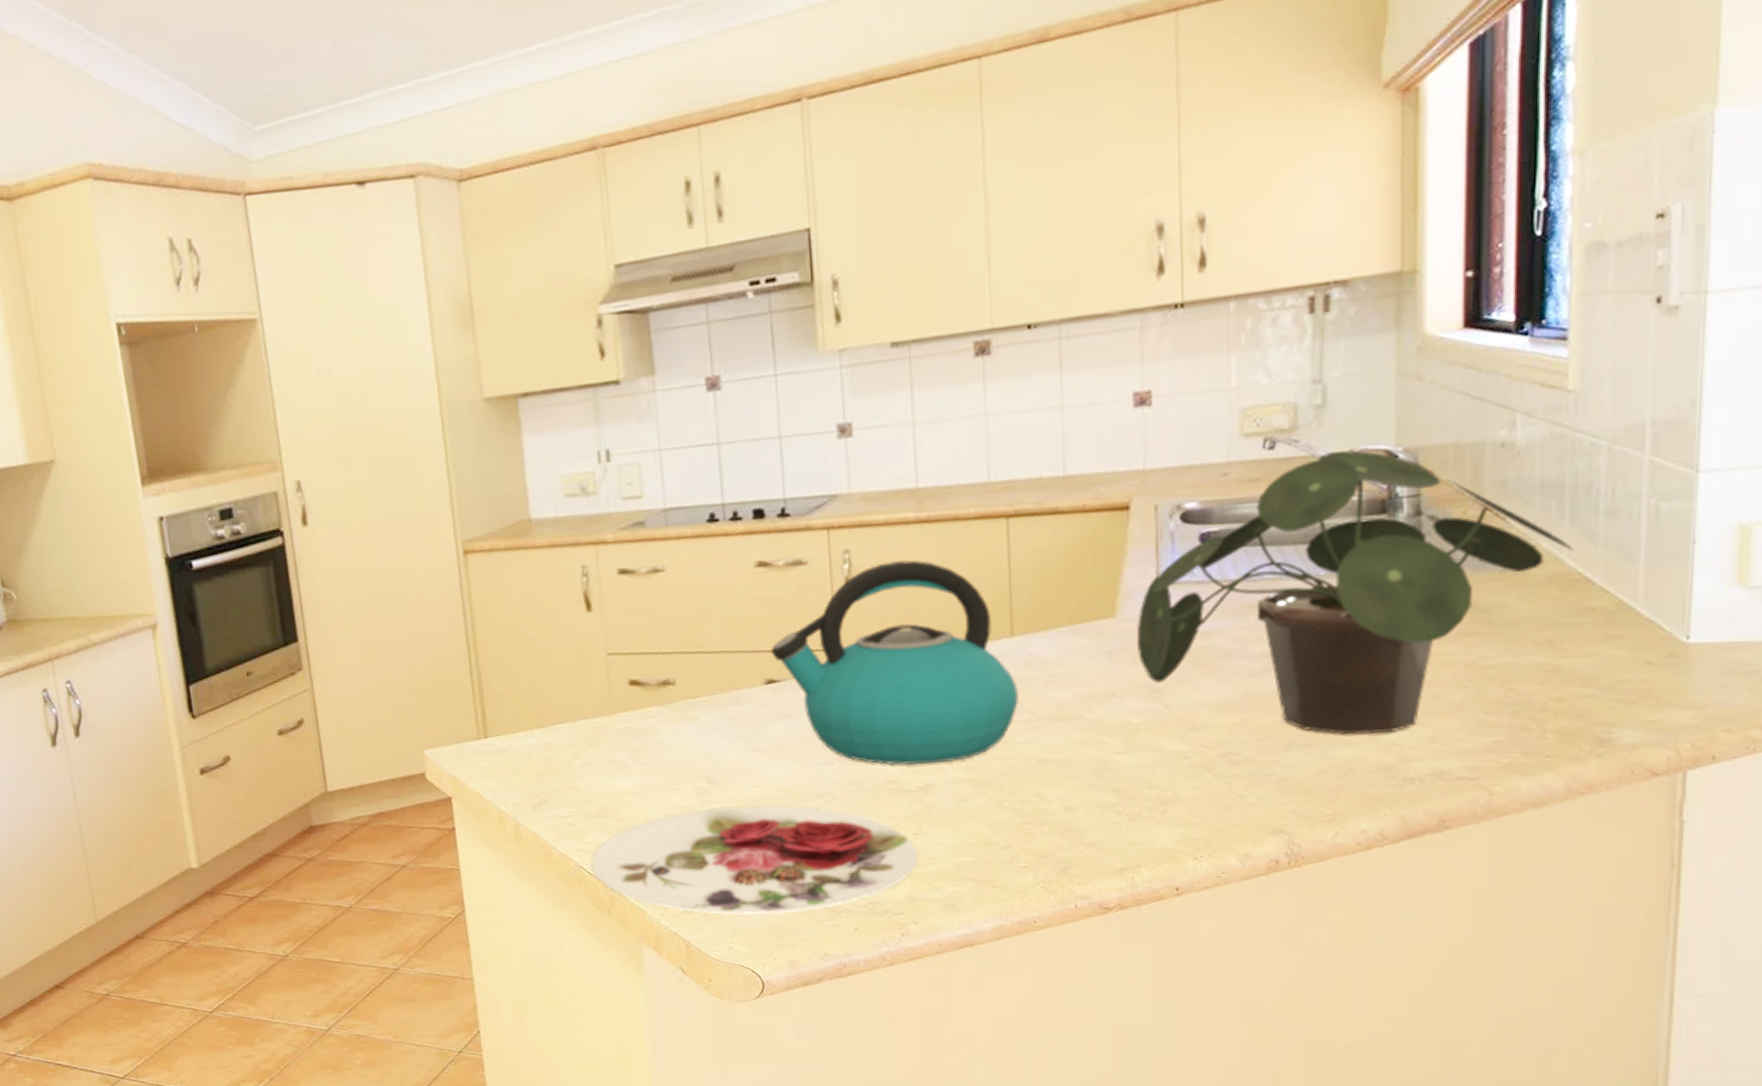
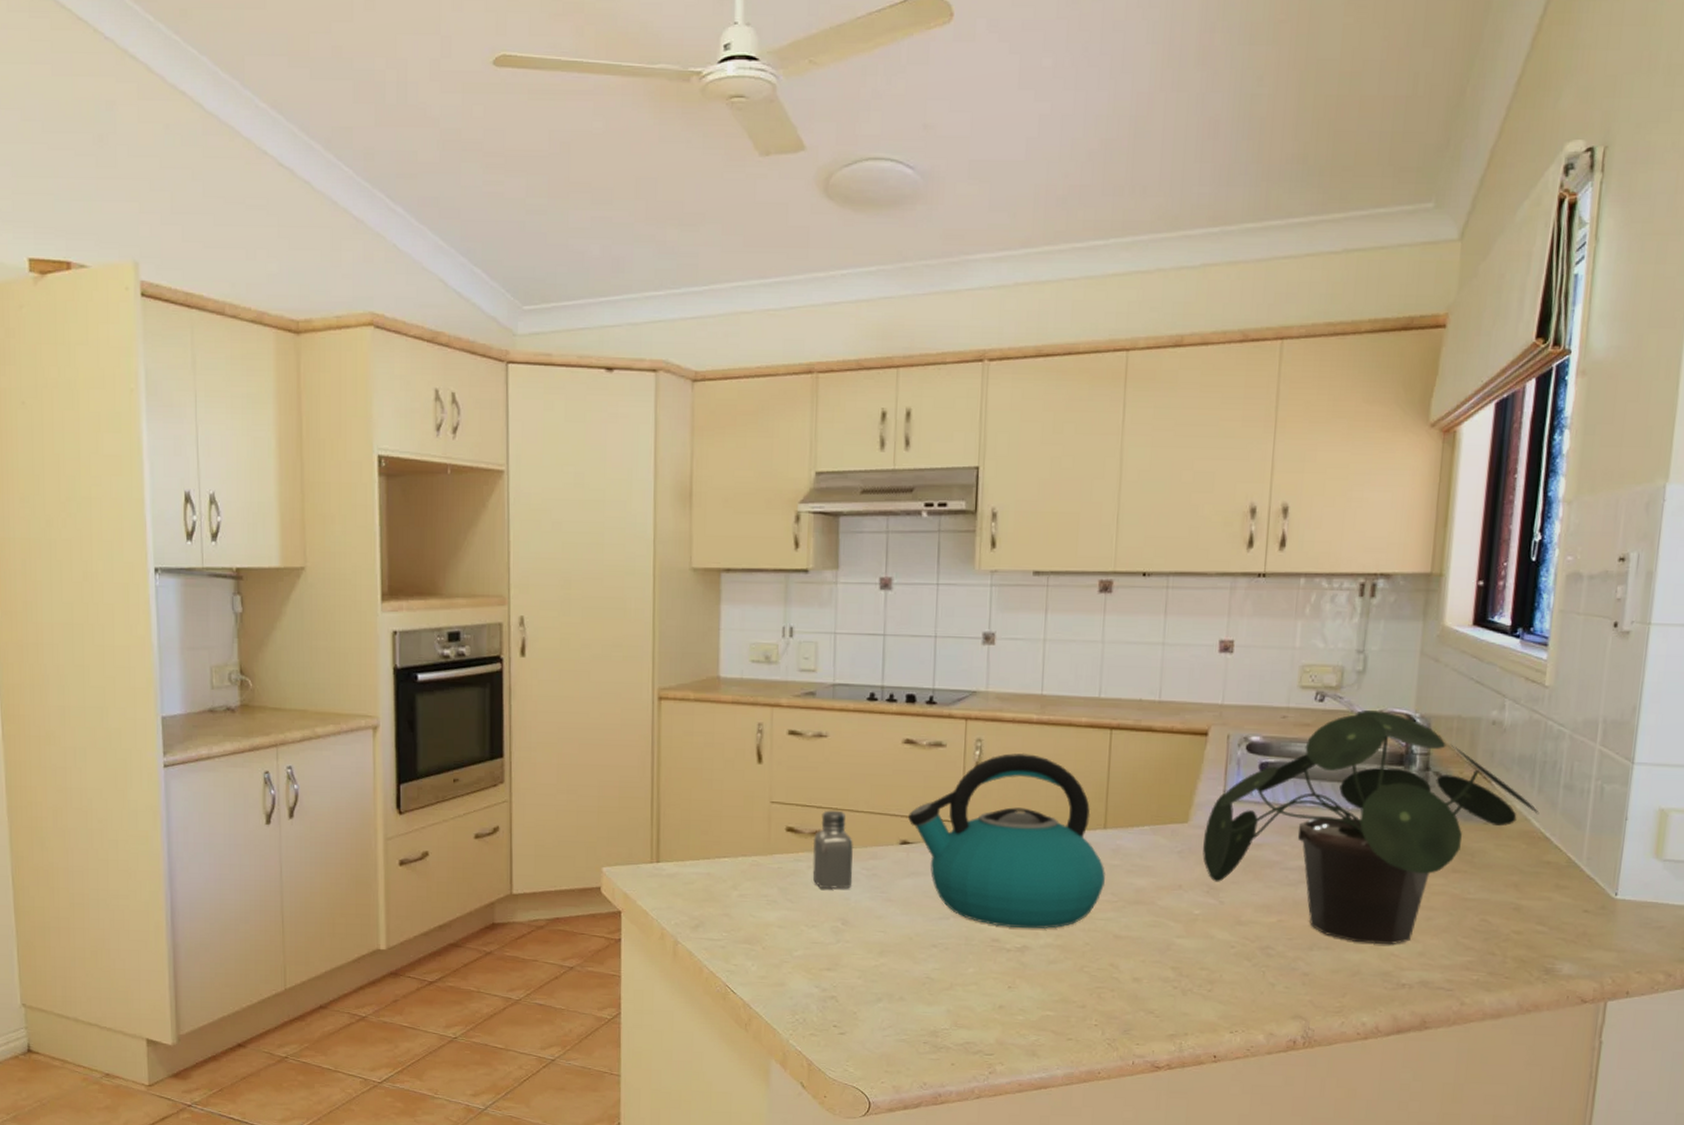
plate: present [591,805,919,915] -> none [735,945,1011,1044]
saltshaker: none [661,654,714,746] -> present [812,810,854,890]

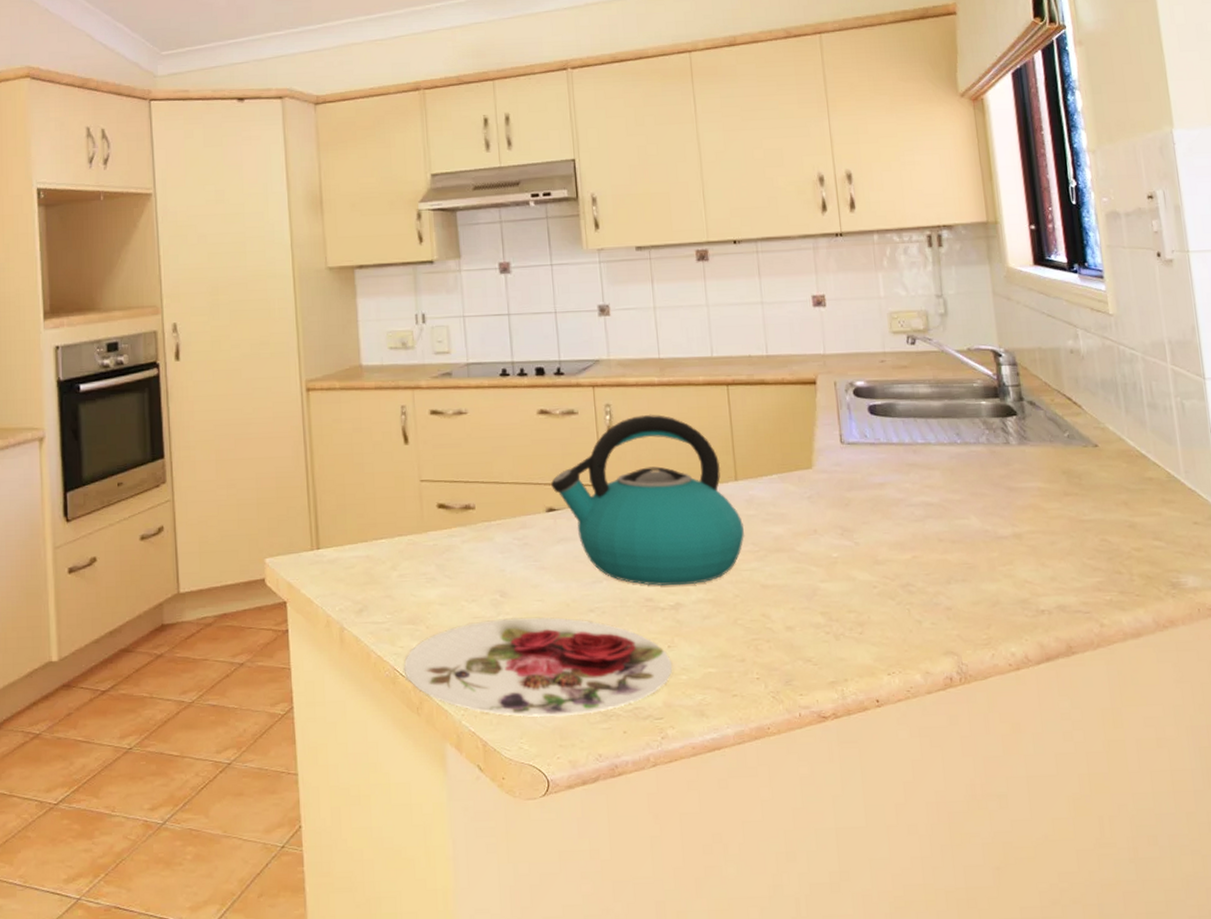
plate: none [735,945,1011,1044] -> present [403,617,673,717]
saltshaker: present [812,810,854,890] -> none [463,483,506,562]
potted plant: present [1202,710,1539,945] -> none [828,349,1132,573]

